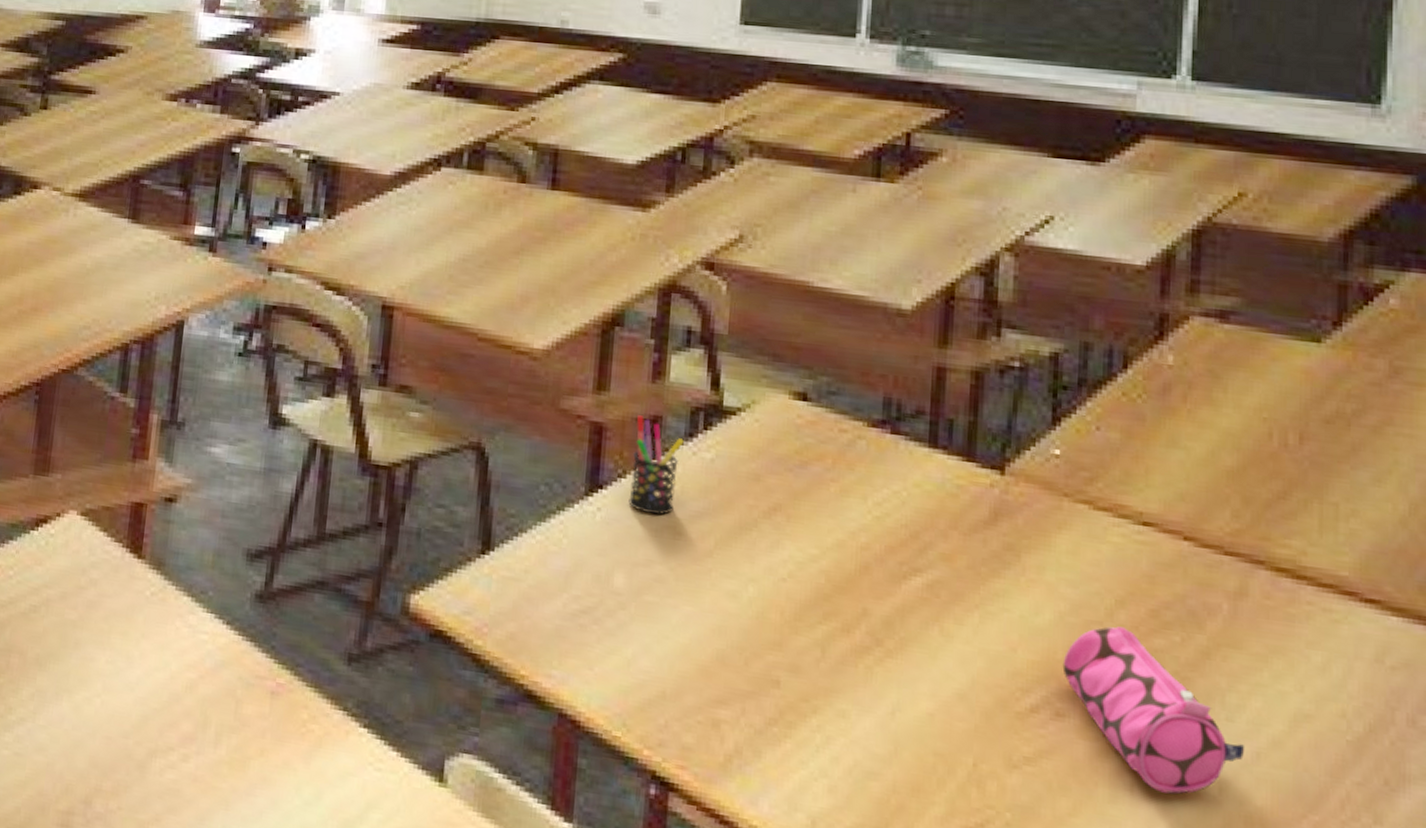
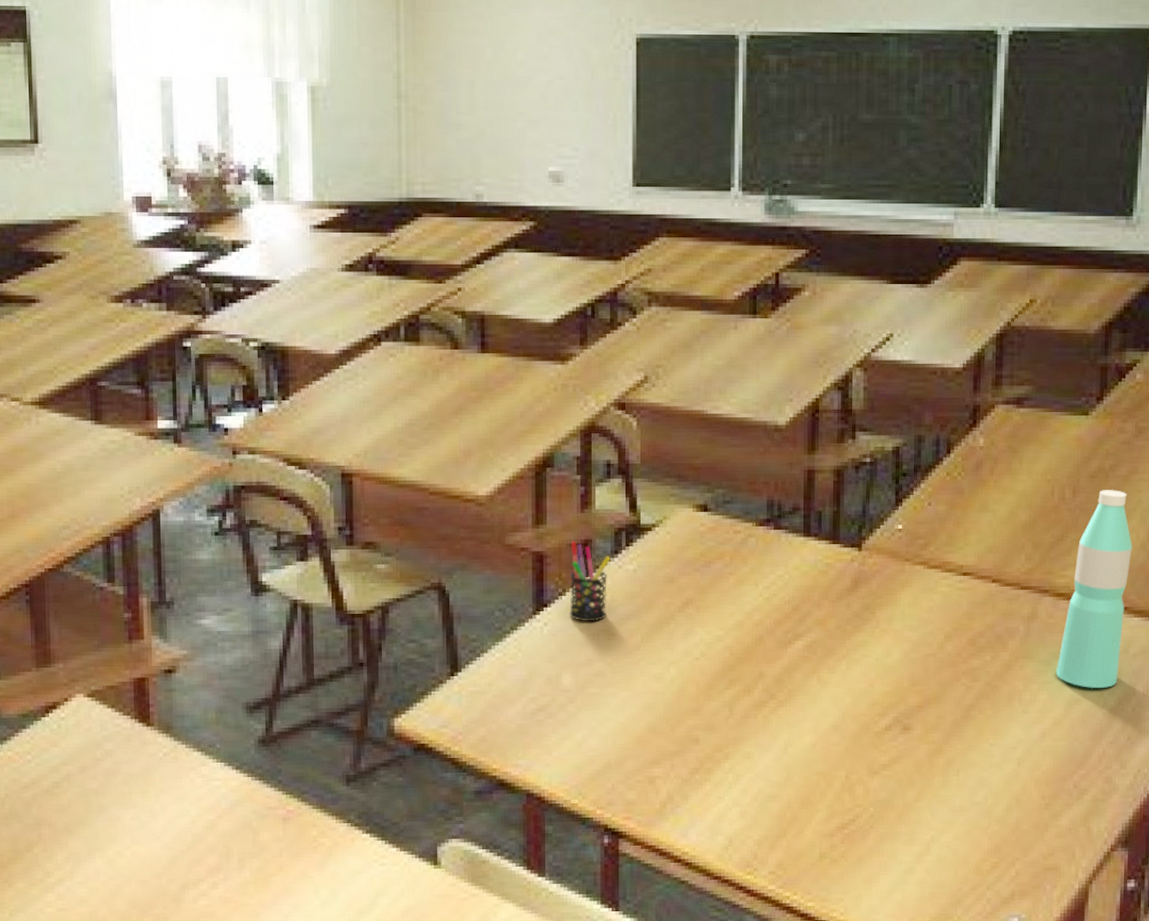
pencil case: present [1062,626,1245,795] -> none [908,655,1036,773]
water bottle: none [1275,440,1387,707] -> present [1055,490,1132,688]

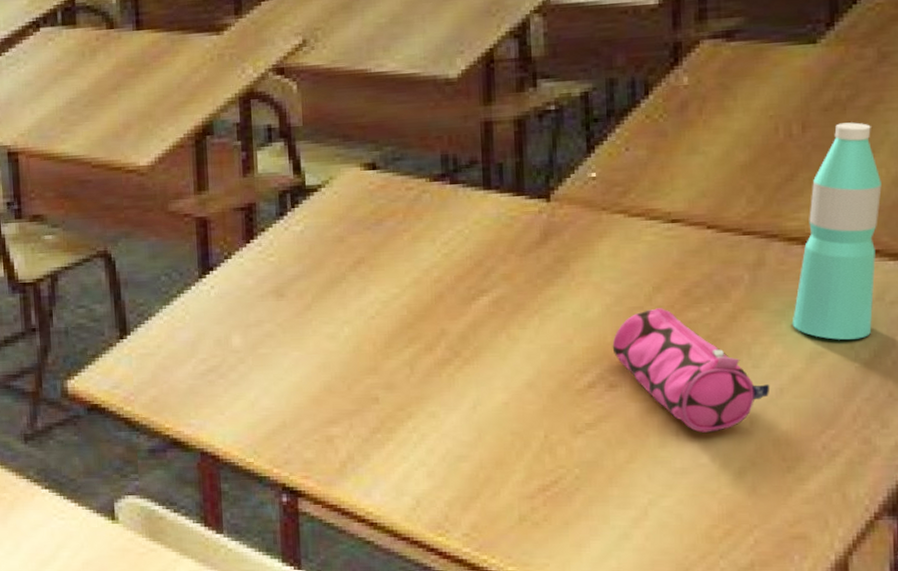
pen holder: present [569,541,611,622] -> none [235,205,276,284]
pencil case: none [908,655,1036,773] -> present [612,308,770,433]

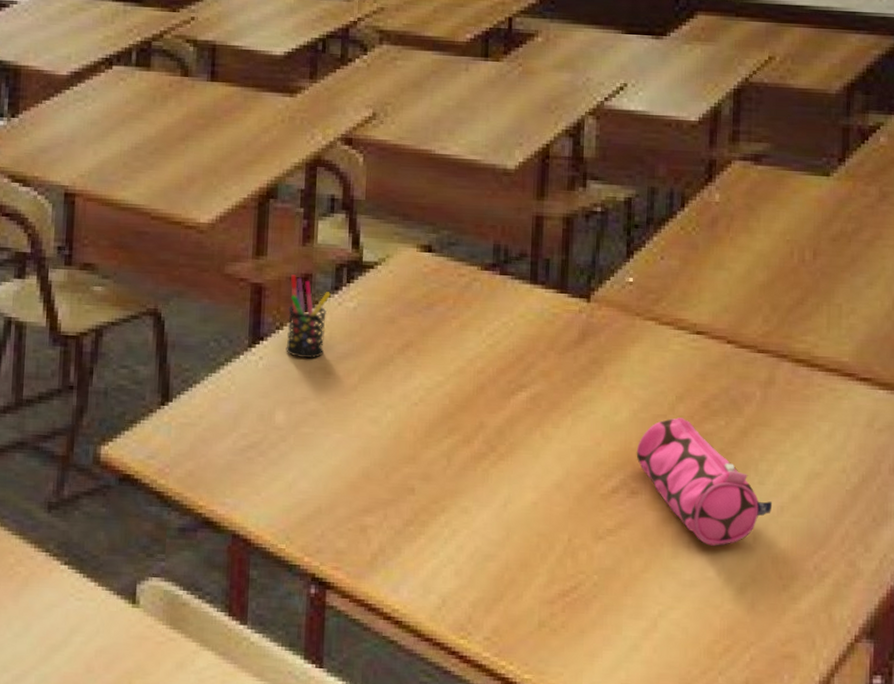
pen holder: none [235,205,276,284] -> present [286,274,331,359]
water bottle: present [792,122,882,340] -> none [794,254,877,463]

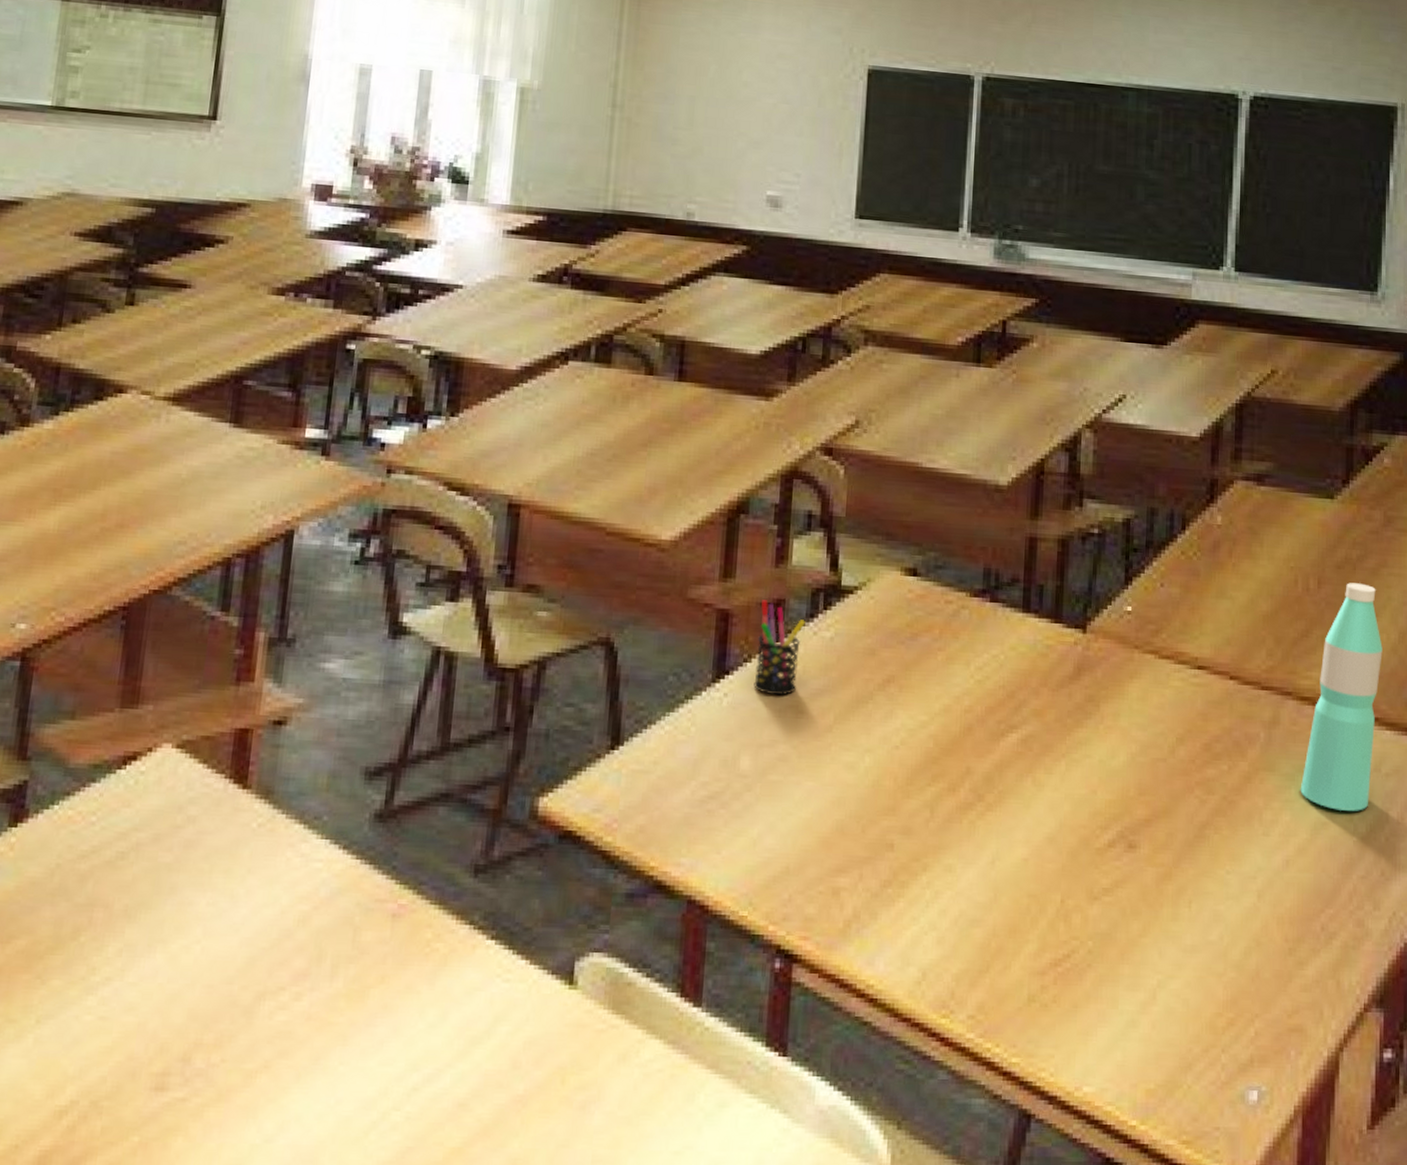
pencil case: present [636,417,773,546] -> none [1134,762,1278,906]
water bottle: none [794,254,877,463] -> present [1300,583,1383,811]

